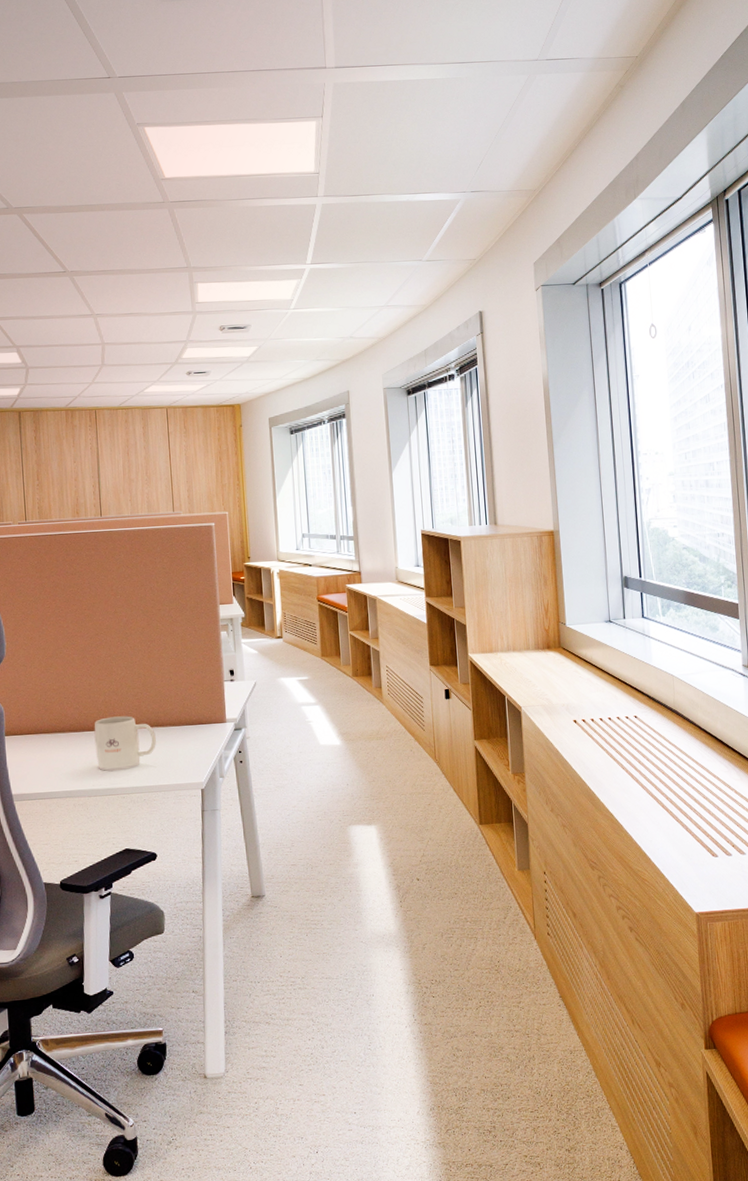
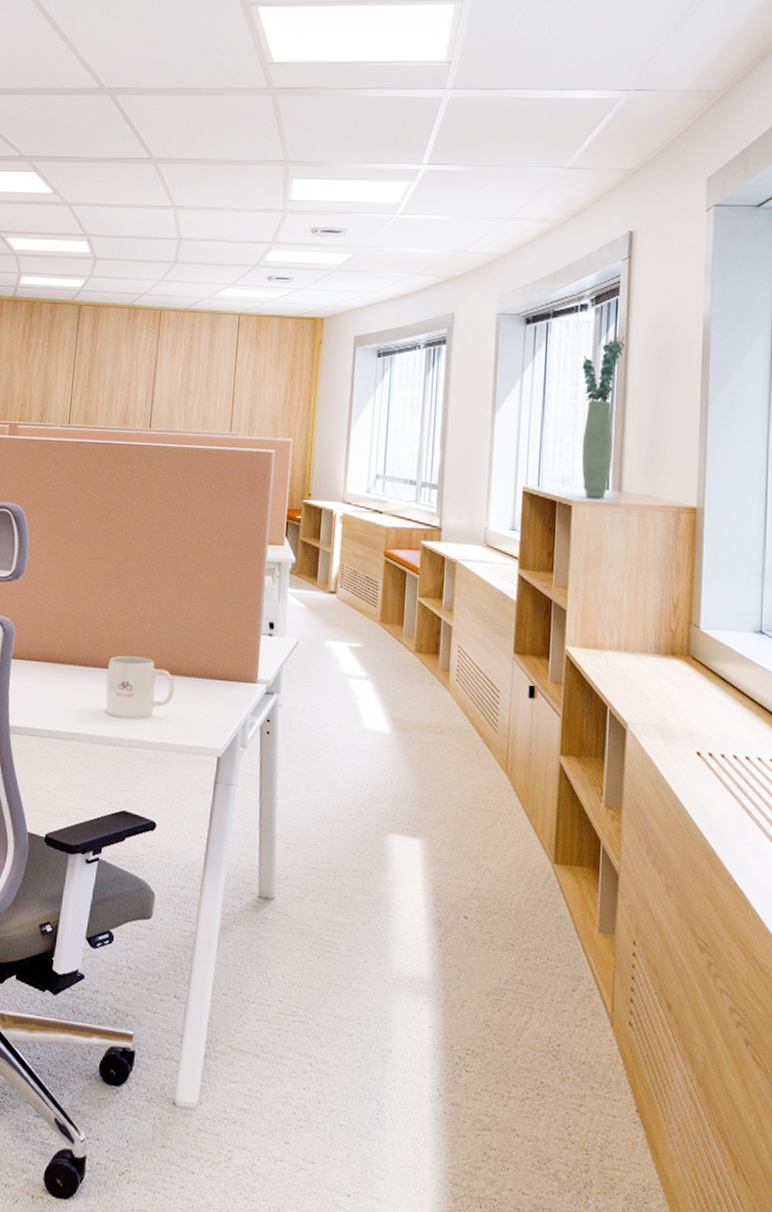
vase: none [455,397,487,533] -> present [581,334,625,498]

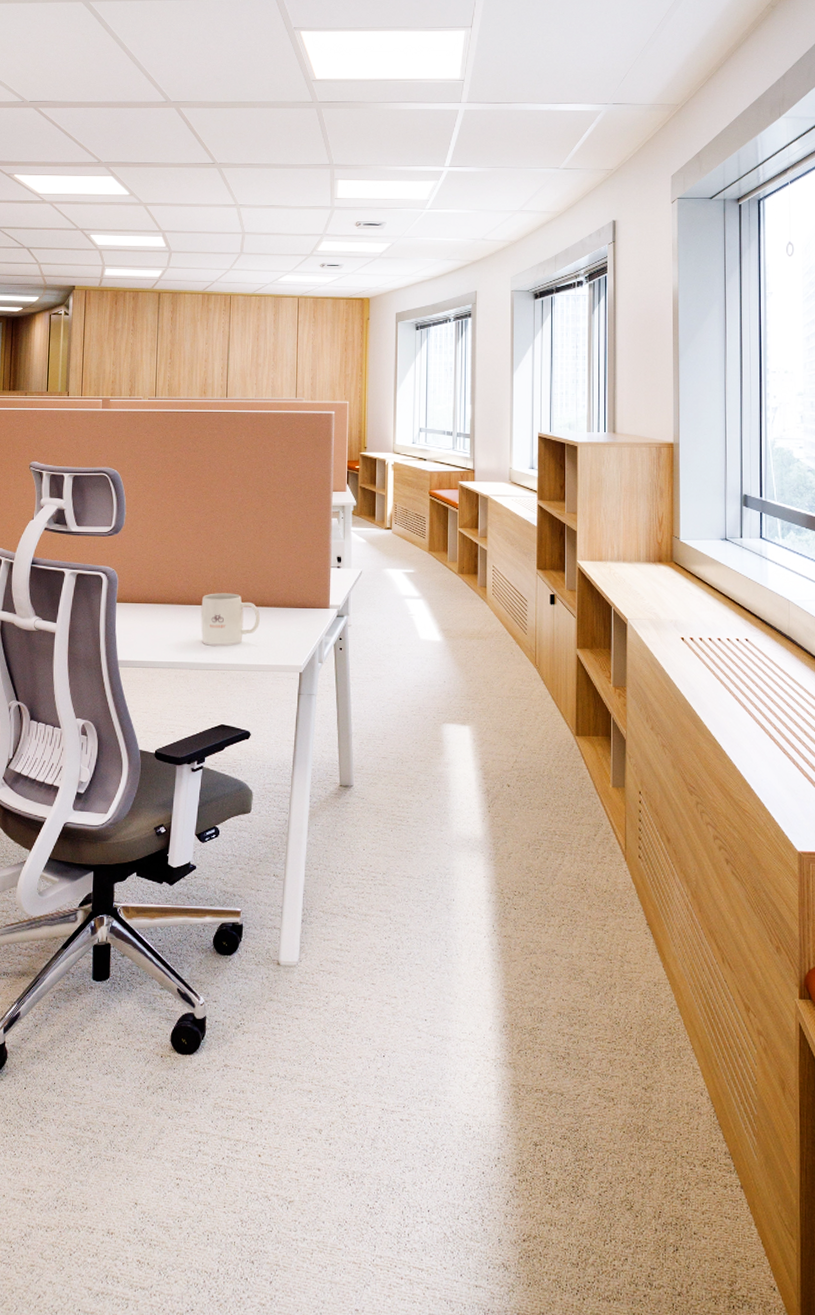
vase: present [581,334,625,498] -> none [581,305,613,439]

